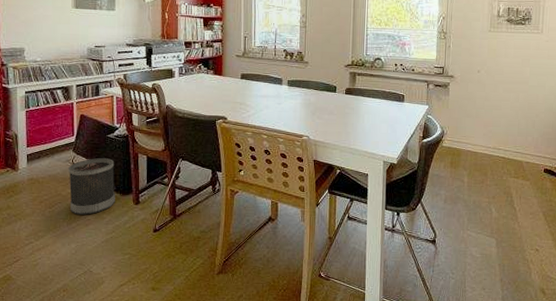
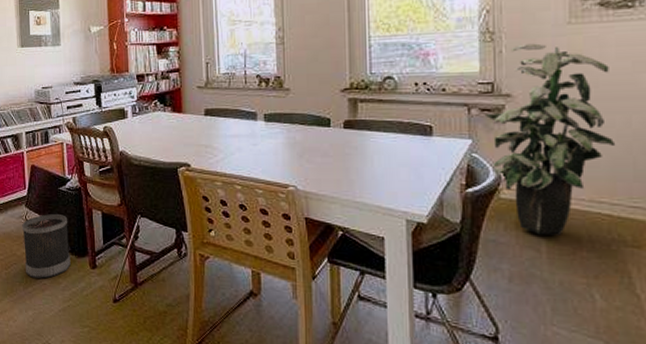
indoor plant: none [437,42,510,171] -> present [484,43,616,236]

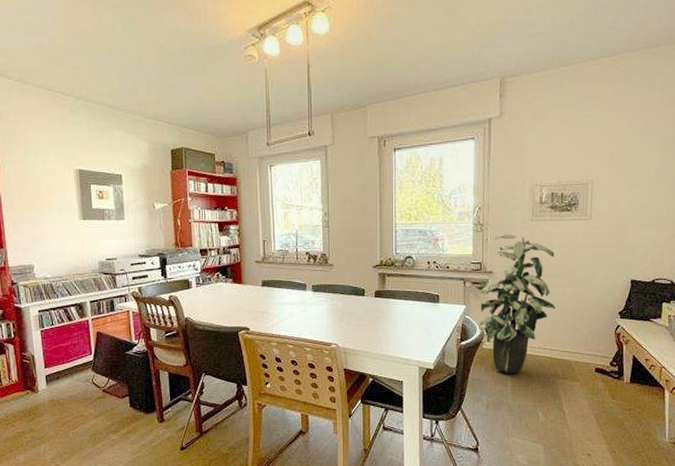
wastebasket: present [22,214,71,279] -> none [89,376,139,435]

